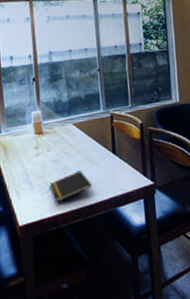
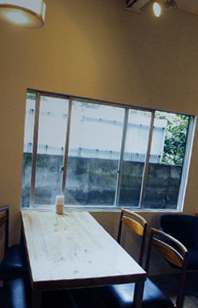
notepad: present [49,170,93,203] -> none [62,250,96,271]

